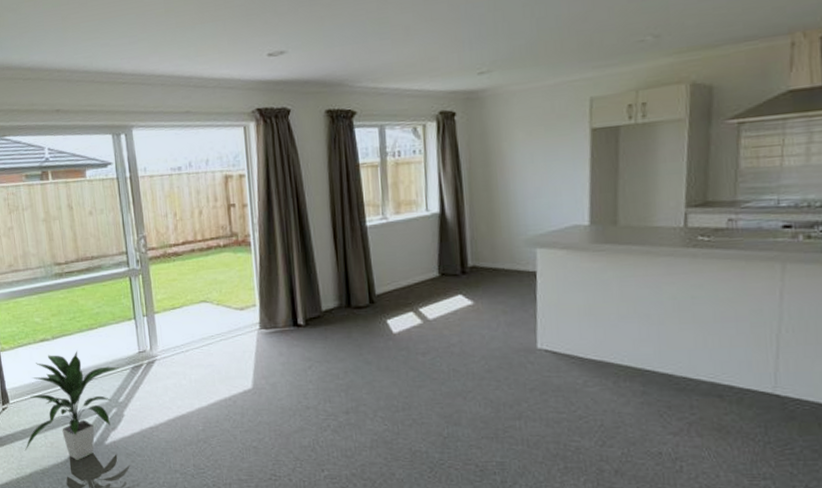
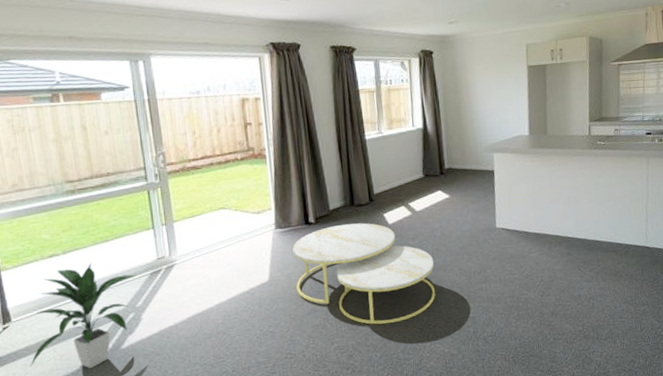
coffee table: none [279,329,451,455] -> present [293,223,435,325]

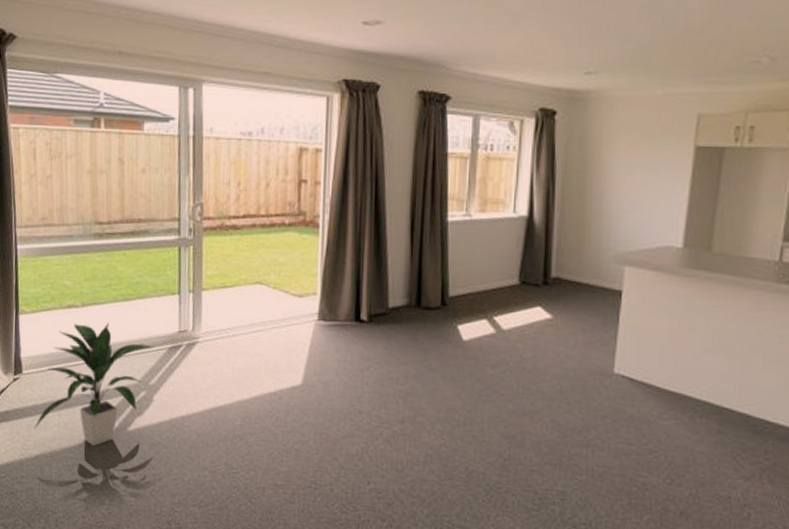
coffee table: present [293,223,435,325] -> none [334,329,518,475]

